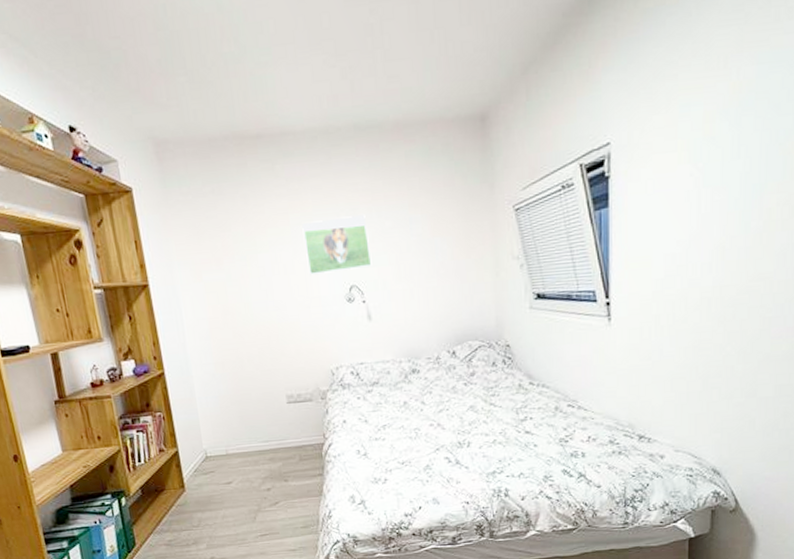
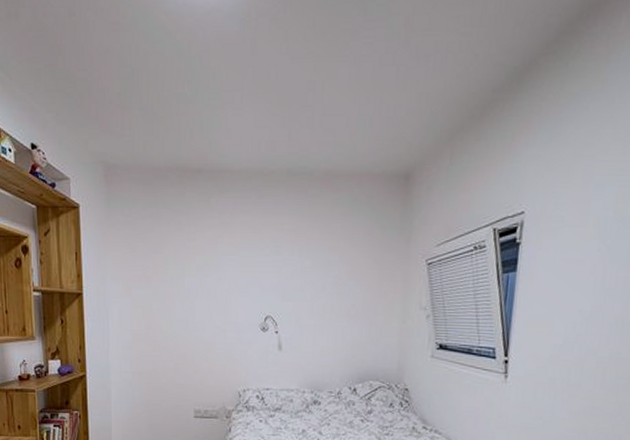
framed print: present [302,215,372,275] -> none [228,252,289,302]

